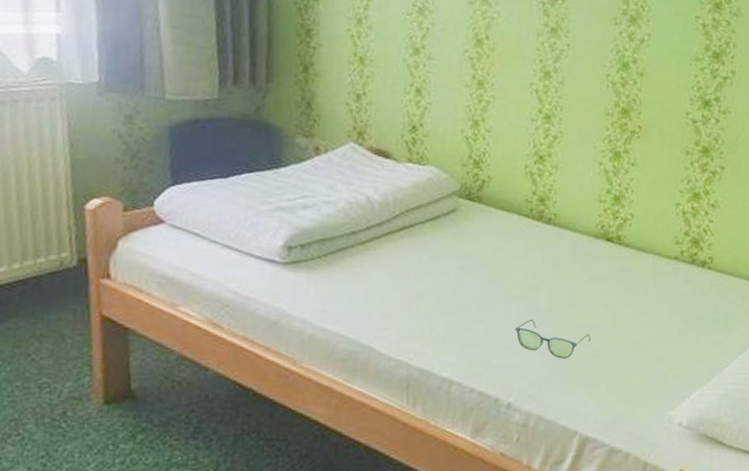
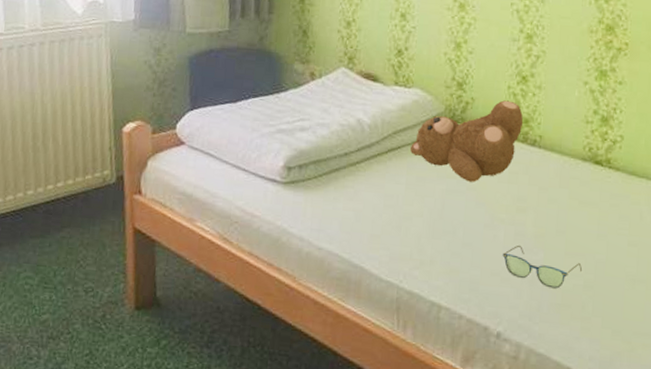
teddy bear: none [423,179,540,260] -> present [409,100,524,182]

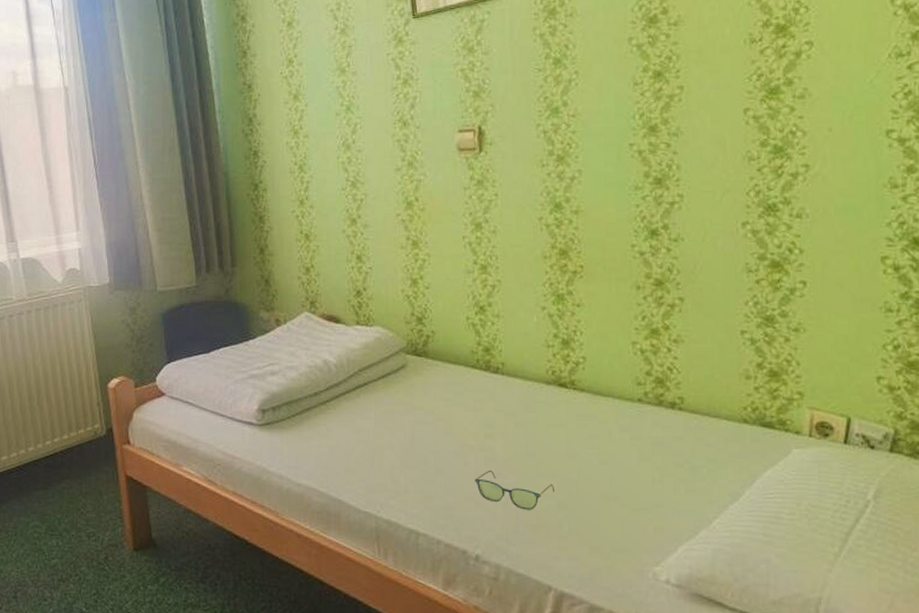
teddy bear: present [409,100,524,182] -> none [376,331,485,412]

